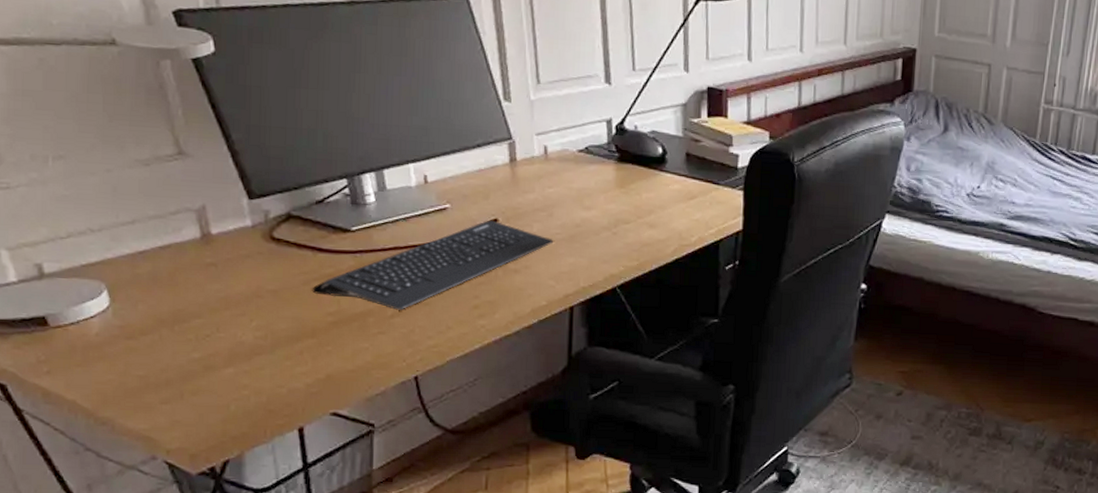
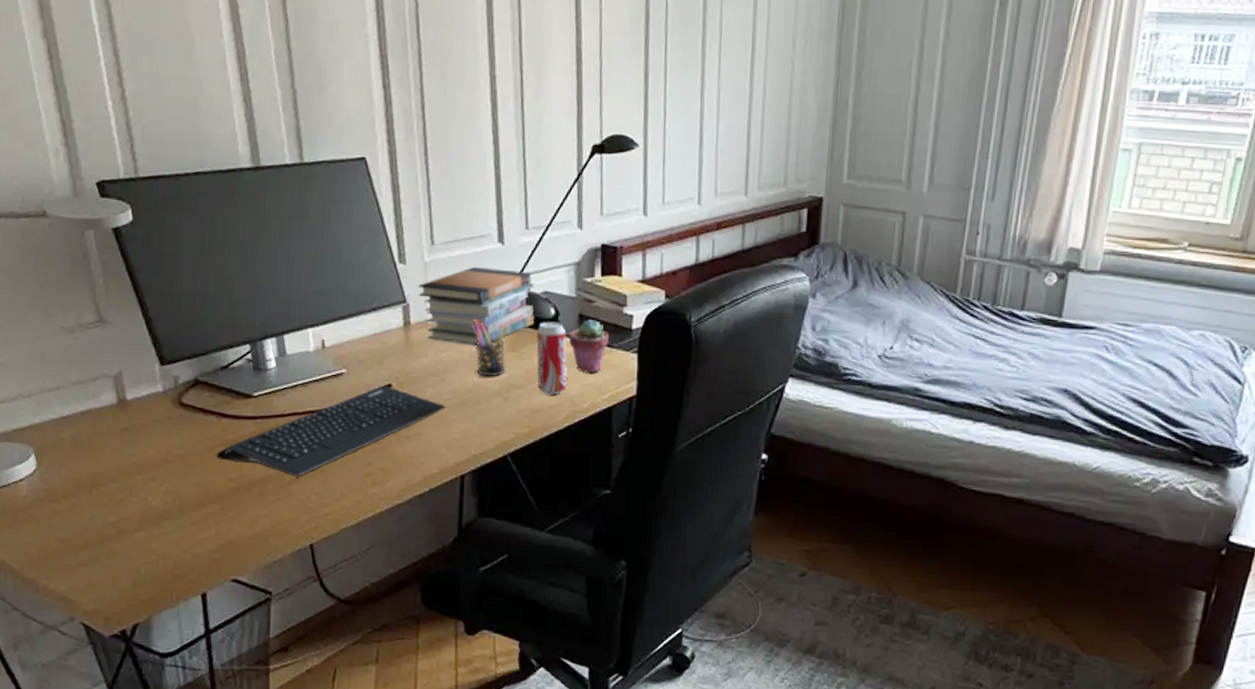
book stack: none [523,105,642,182] -> present [417,266,535,345]
pen holder: none [578,155,617,213] -> present [470,318,509,377]
beverage can: none [644,159,675,230] -> present [536,321,567,395]
potted succulent: none [676,158,716,209] -> present [568,320,609,373]

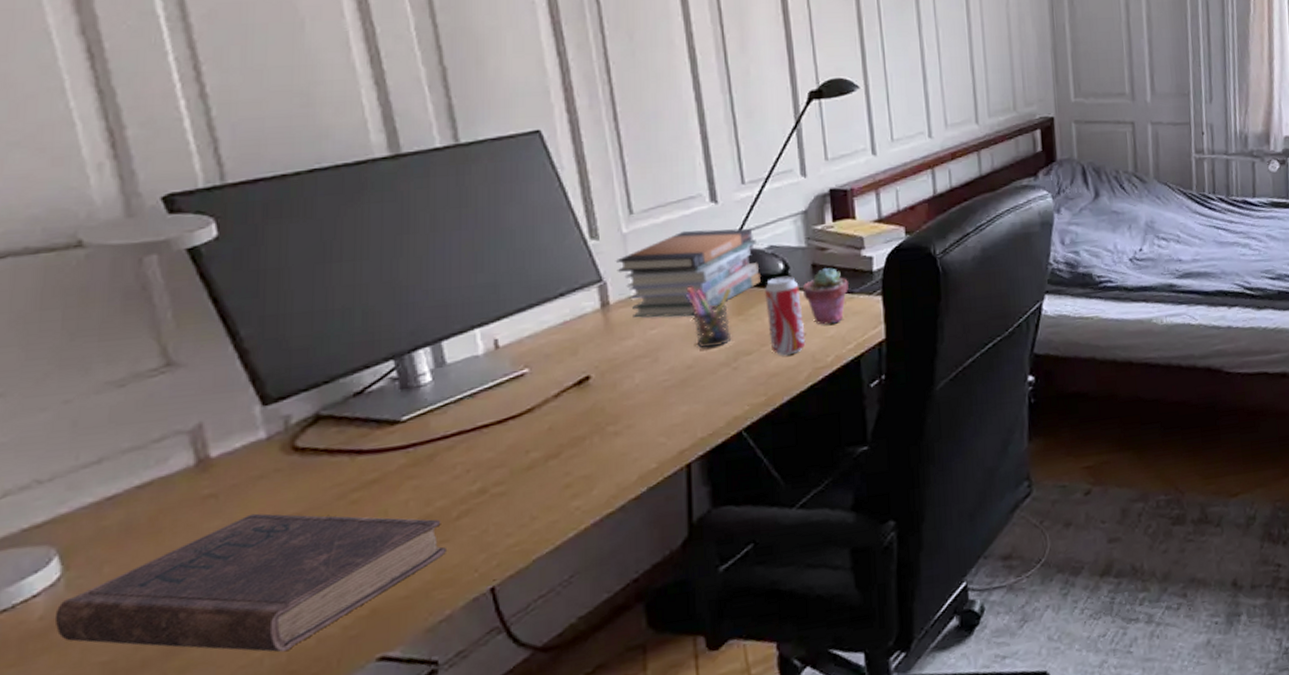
book: none [33,449,281,559] -> present [54,513,446,653]
keyboard: present [216,385,446,477] -> none [349,378,661,509]

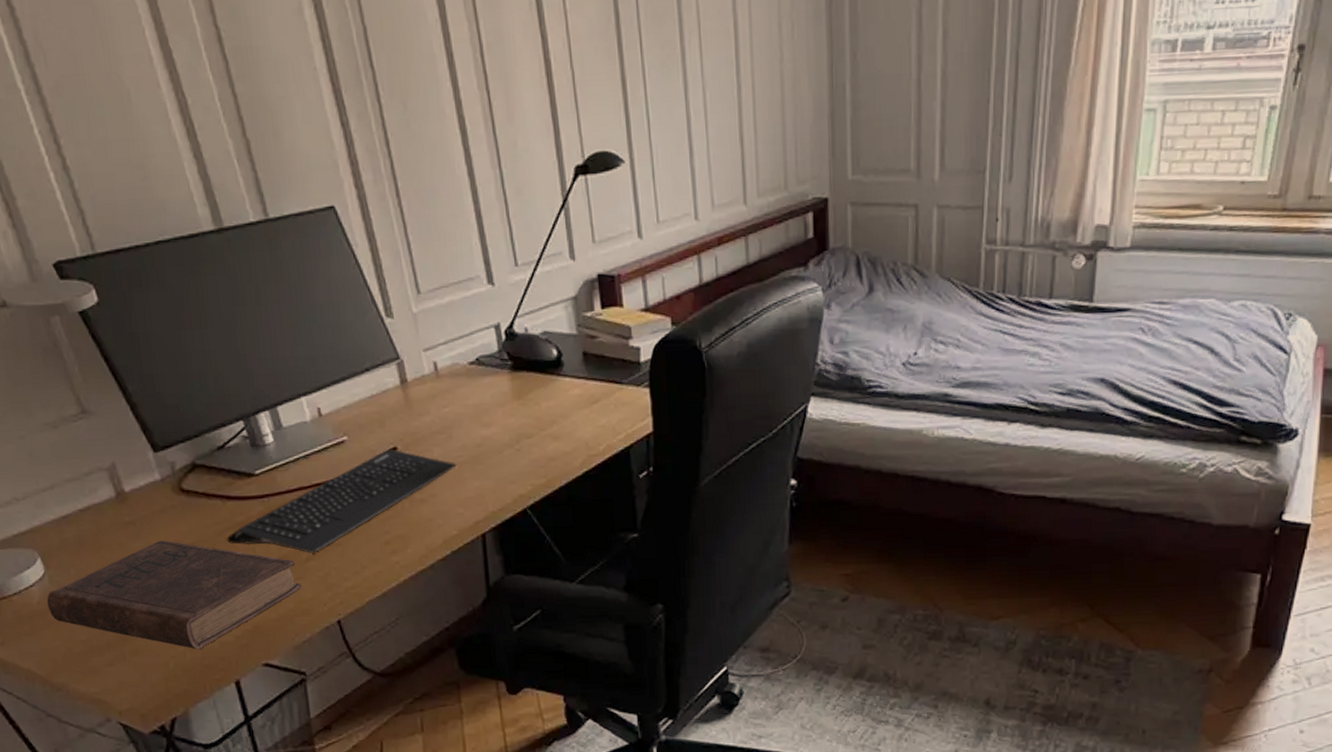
keyboard: none [349,378,661,509] -> present [226,449,457,553]
book stack: present [615,228,760,318] -> none [409,312,537,397]
pen holder: present [685,286,732,349] -> none [471,368,514,429]
beverage can: present [765,275,806,356] -> none [541,362,580,442]
potted succulent: present [802,268,848,325] -> none [574,357,618,414]

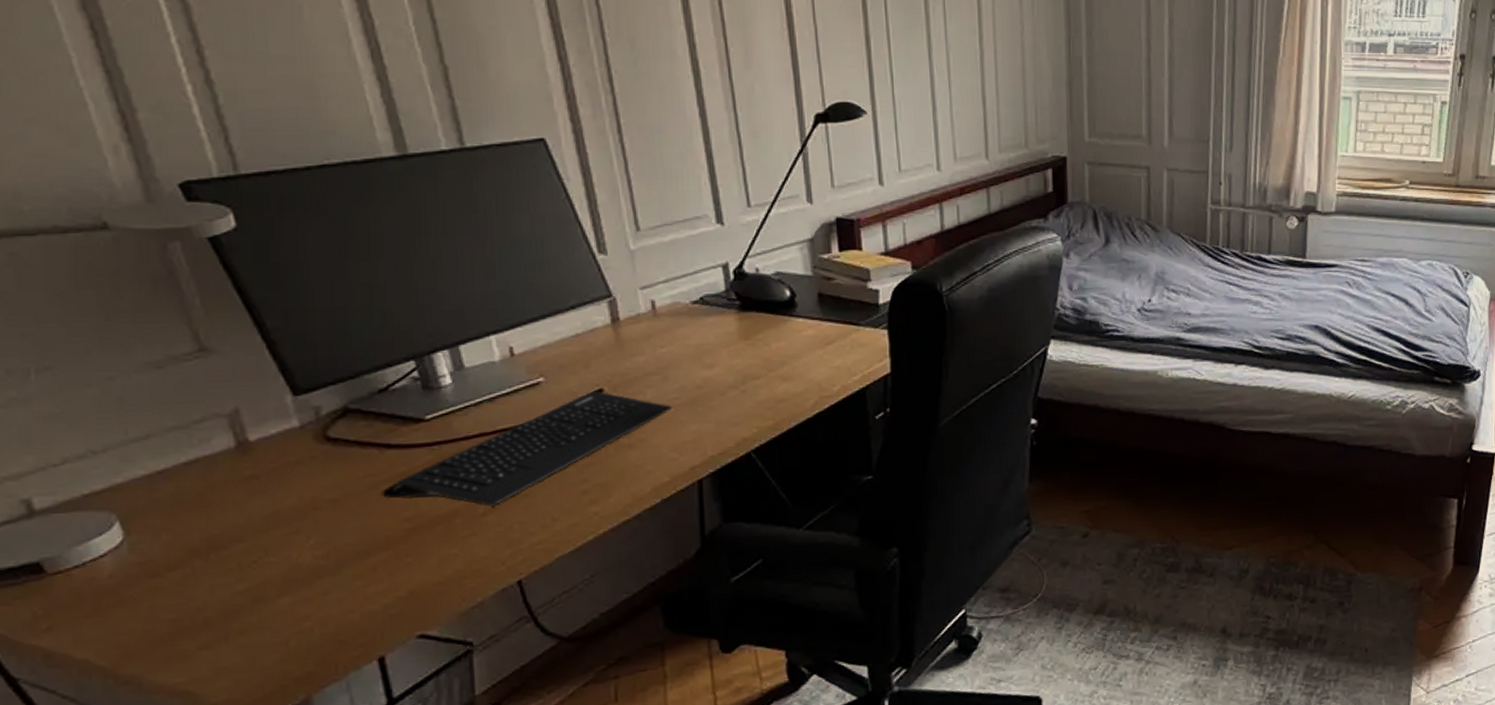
book: present [46,540,301,650] -> none [122,496,475,624]

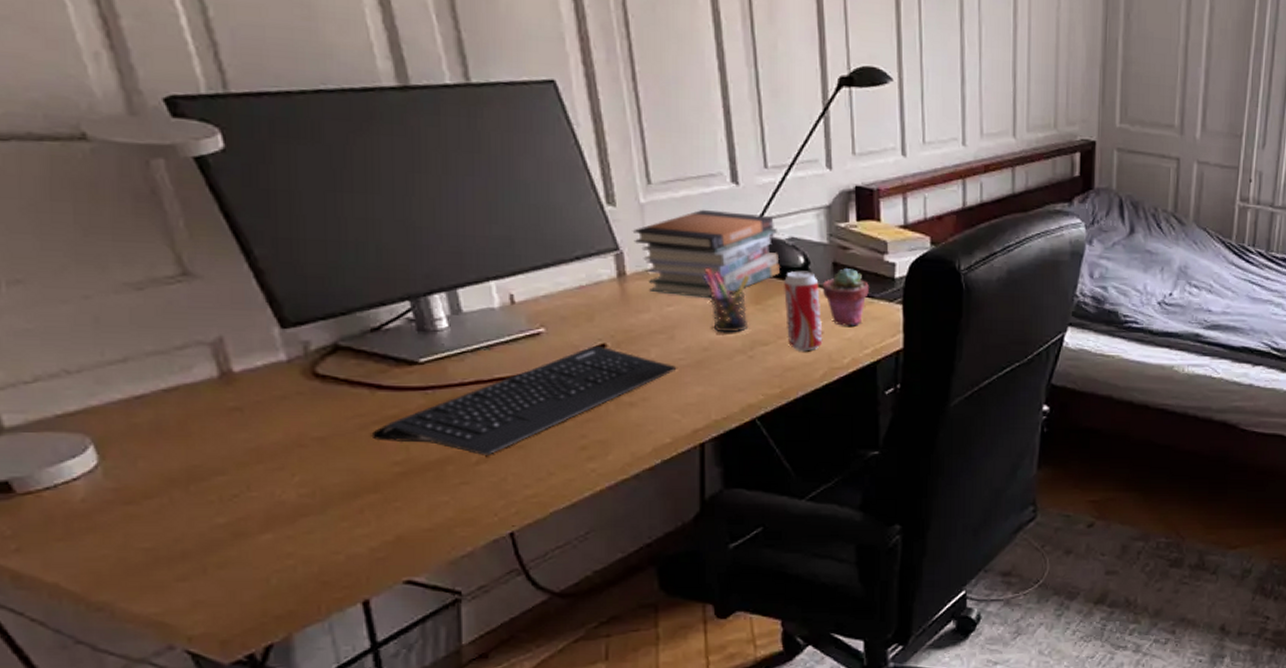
book stack: none [624,251,767,337] -> present [632,209,780,298]
pen holder: none [693,307,740,370] -> present [702,267,750,333]
beverage can: none [772,303,812,383] -> present [784,270,823,352]
potted succulent: none [808,298,854,355] -> present [822,268,869,326]

